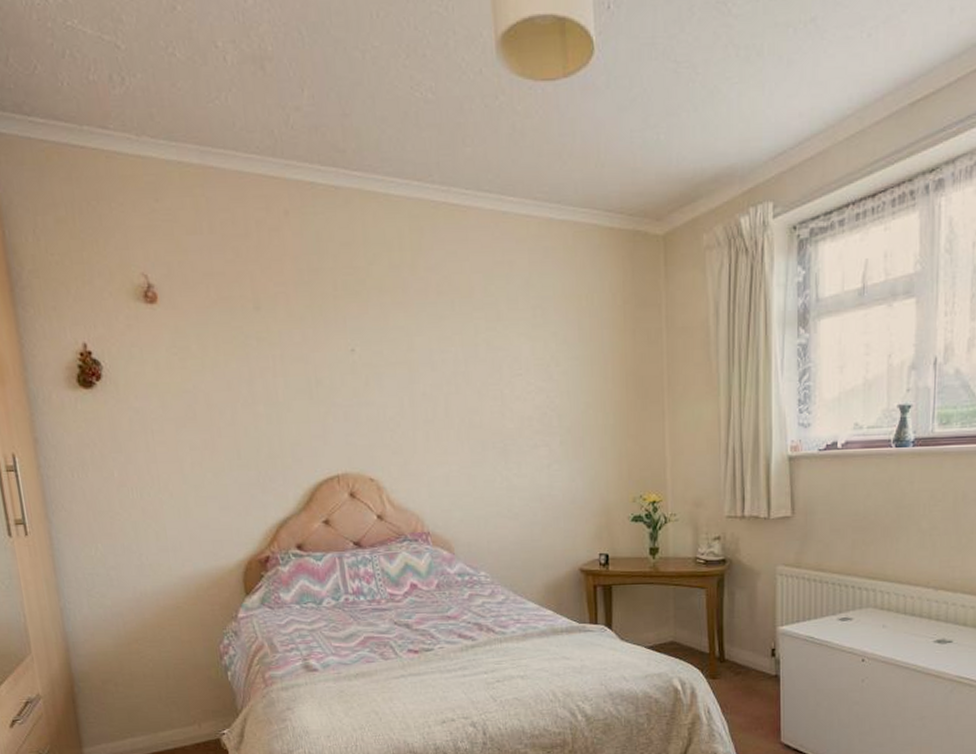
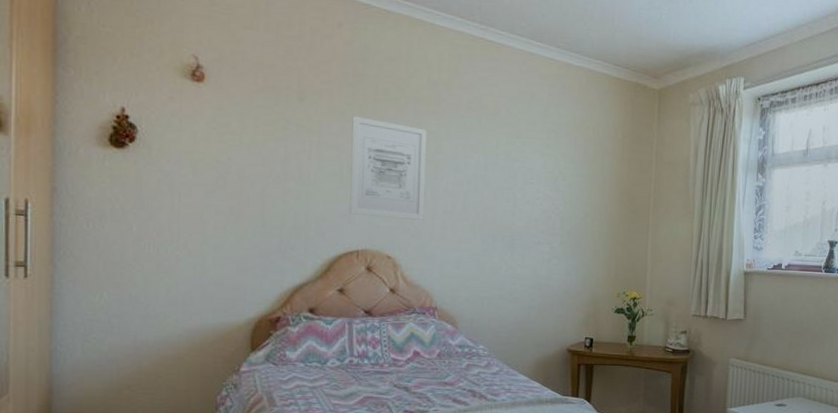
wall art: none [313,319,404,435] -> present [349,116,427,220]

